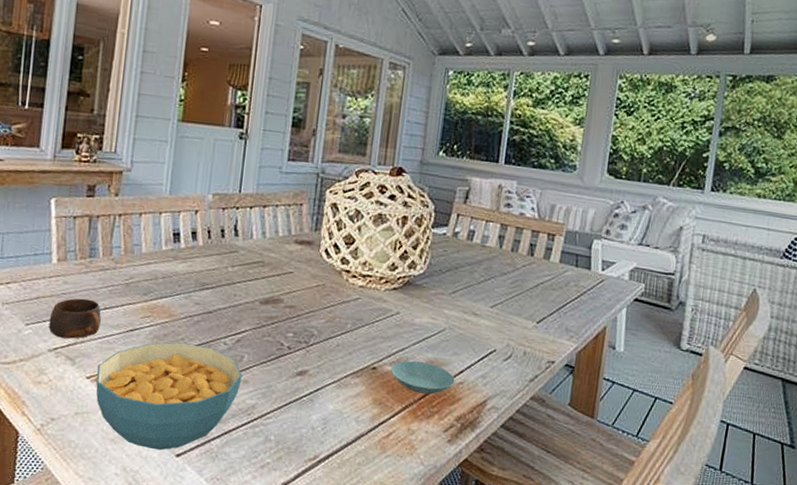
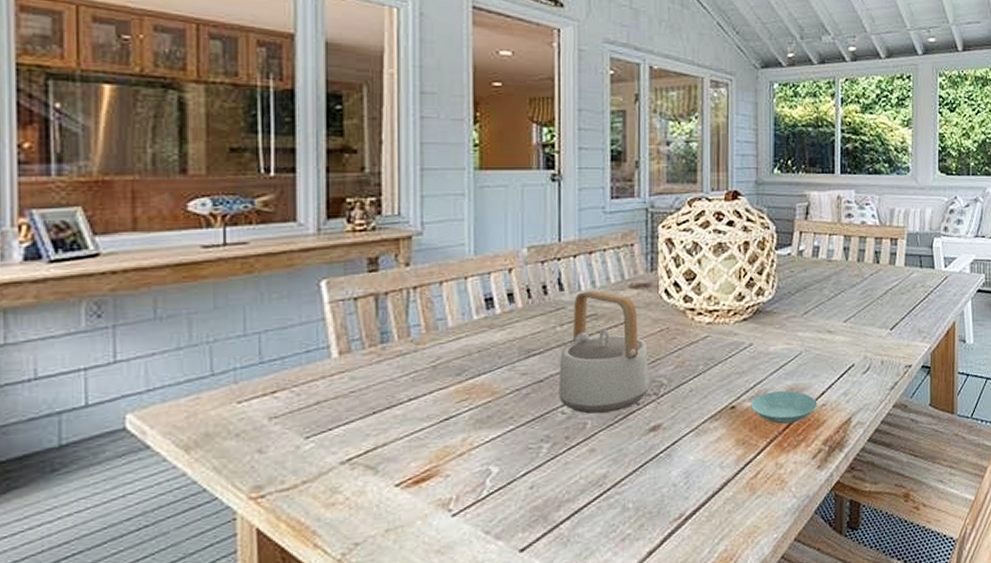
cup: present [48,298,101,339] -> none [337,392,405,445]
cereal bowl: present [96,342,242,451] -> none [407,420,587,551]
teapot: none [223,240,304,351] -> present [559,290,649,414]

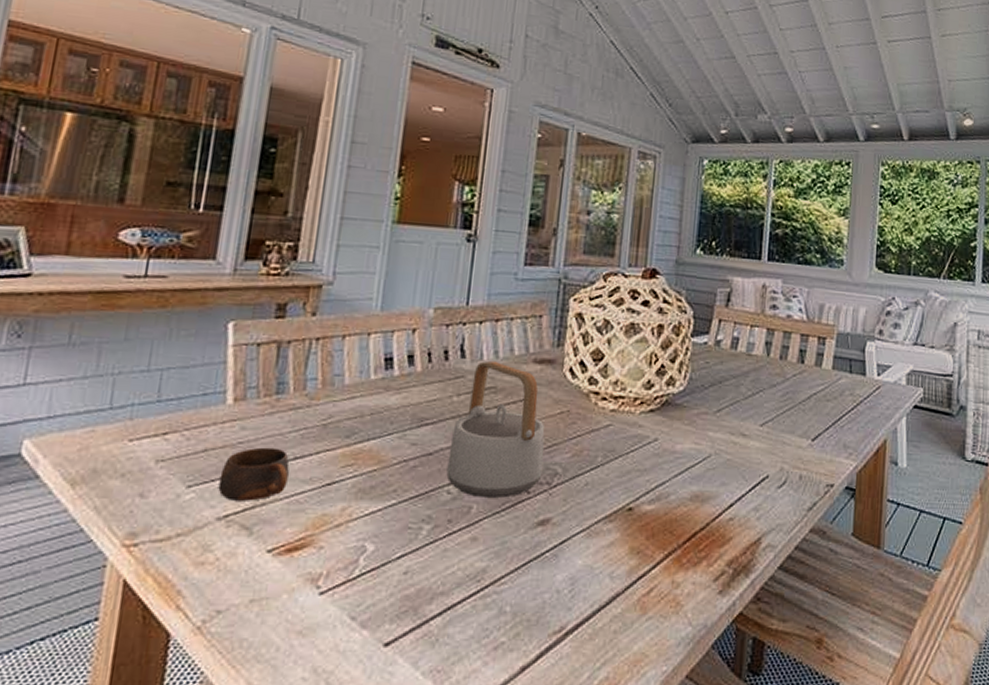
cup: none [337,392,405,445] -> present [218,447,290,501]
saucer: present [751,391,817,424] -> none [650,497,724,536]

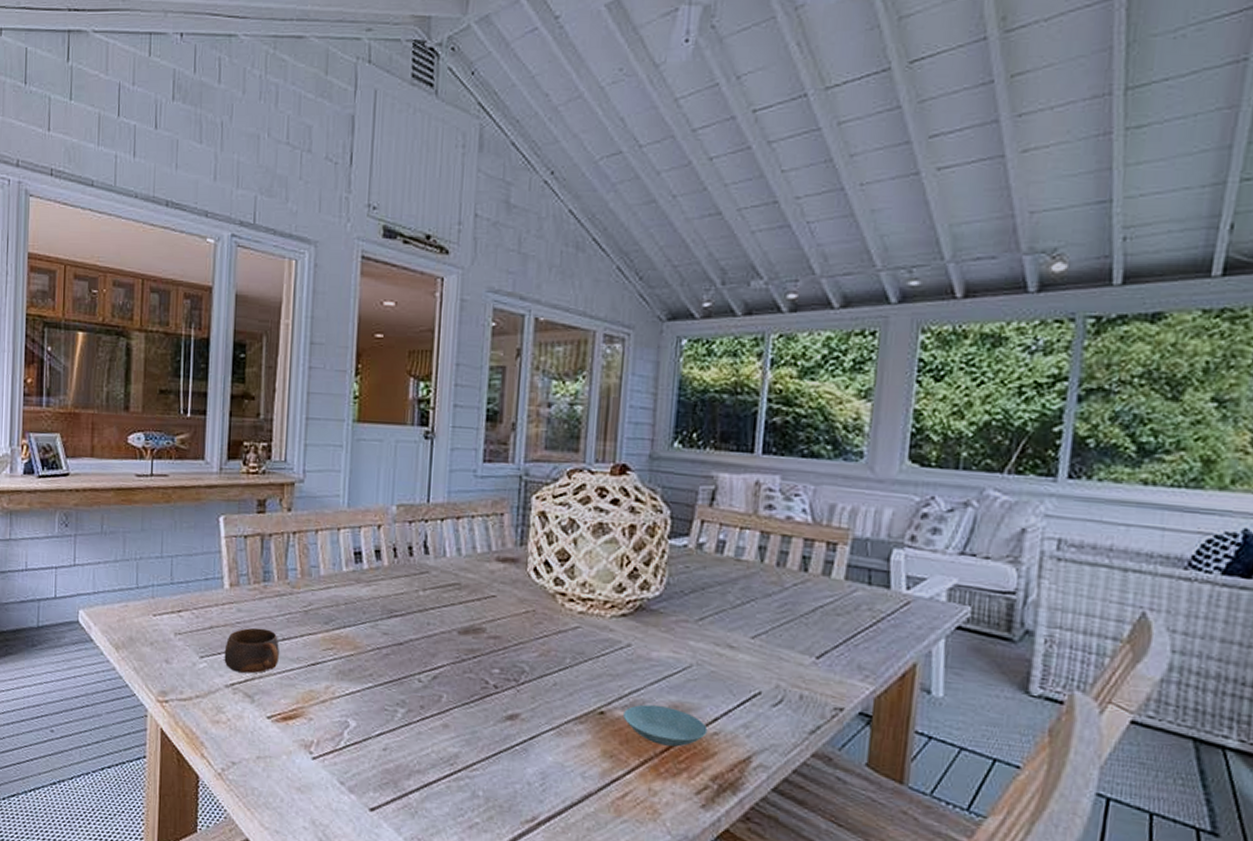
teapot: present [446,360,545,498] -> none [417,558,511,691]
saucer: none [650,497,724,536] -> present [623,704,708,747]

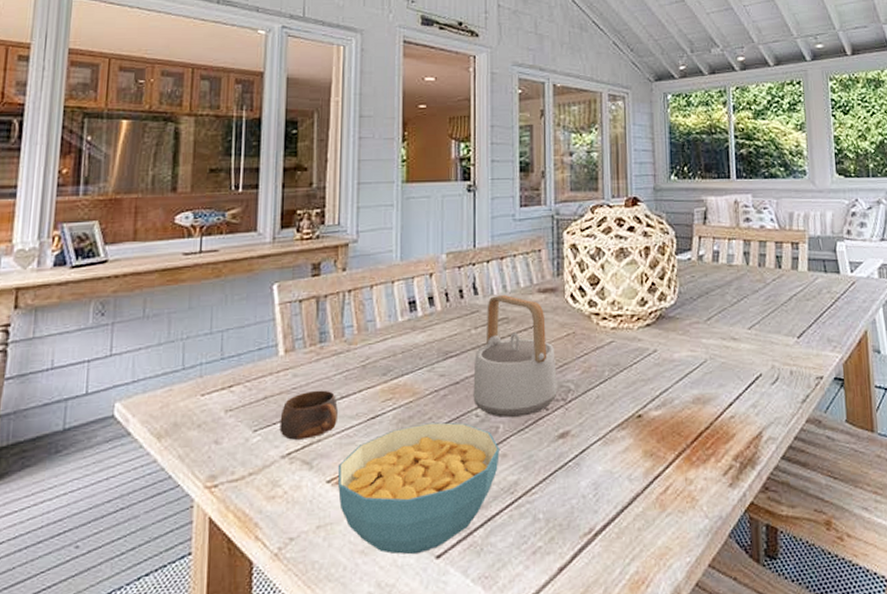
cereal bowl: none [277,678,441,803] -> present [337,422,500,555]
teapot: none [417,558,511,691] -> present [473,294,557,417]
saucer: present [623,704,708,747] -> none [657,400,726,436]

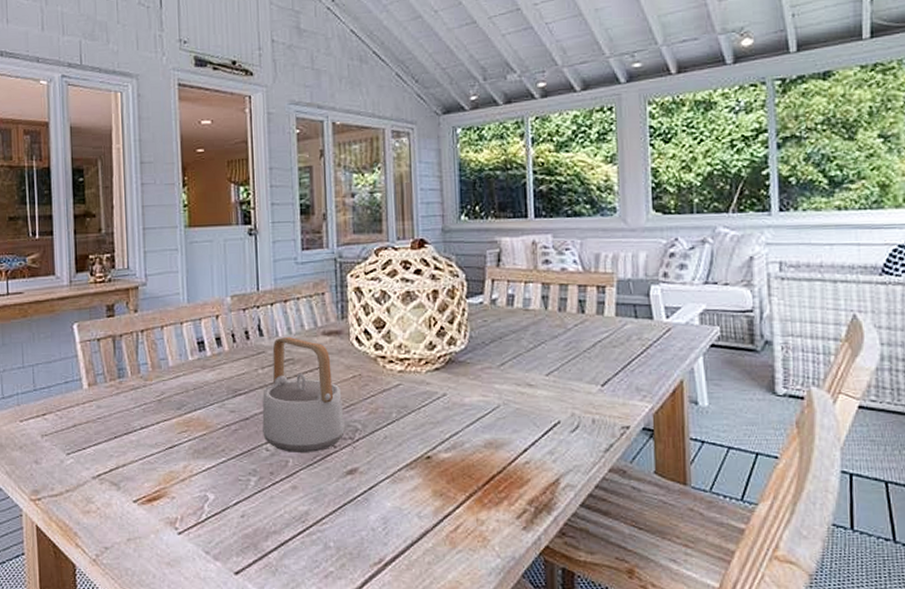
cup: present [279,390,338,440] -> none [88,421,139,463]
cereal bowl: present [337,422,500,555] -> none [142,454,290,570]

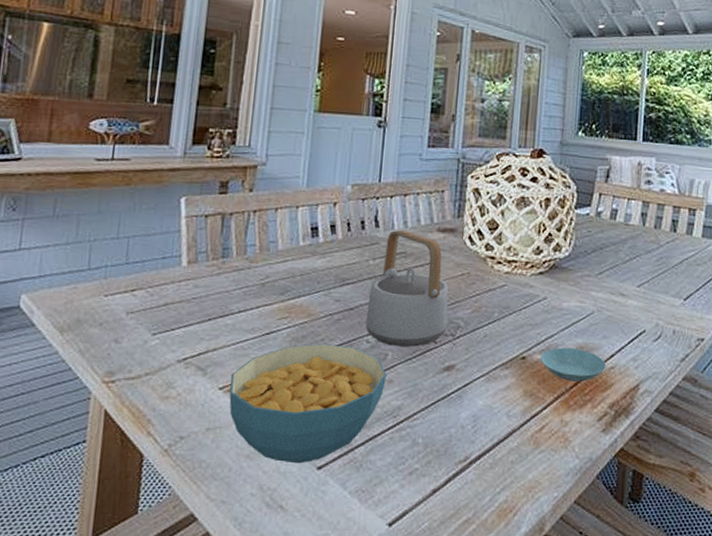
cereal bowl: none [142,454,290,570] -> present [229,344,387,464]
saucer: none [447,445,520,479] -> present [541,348,606,382]

